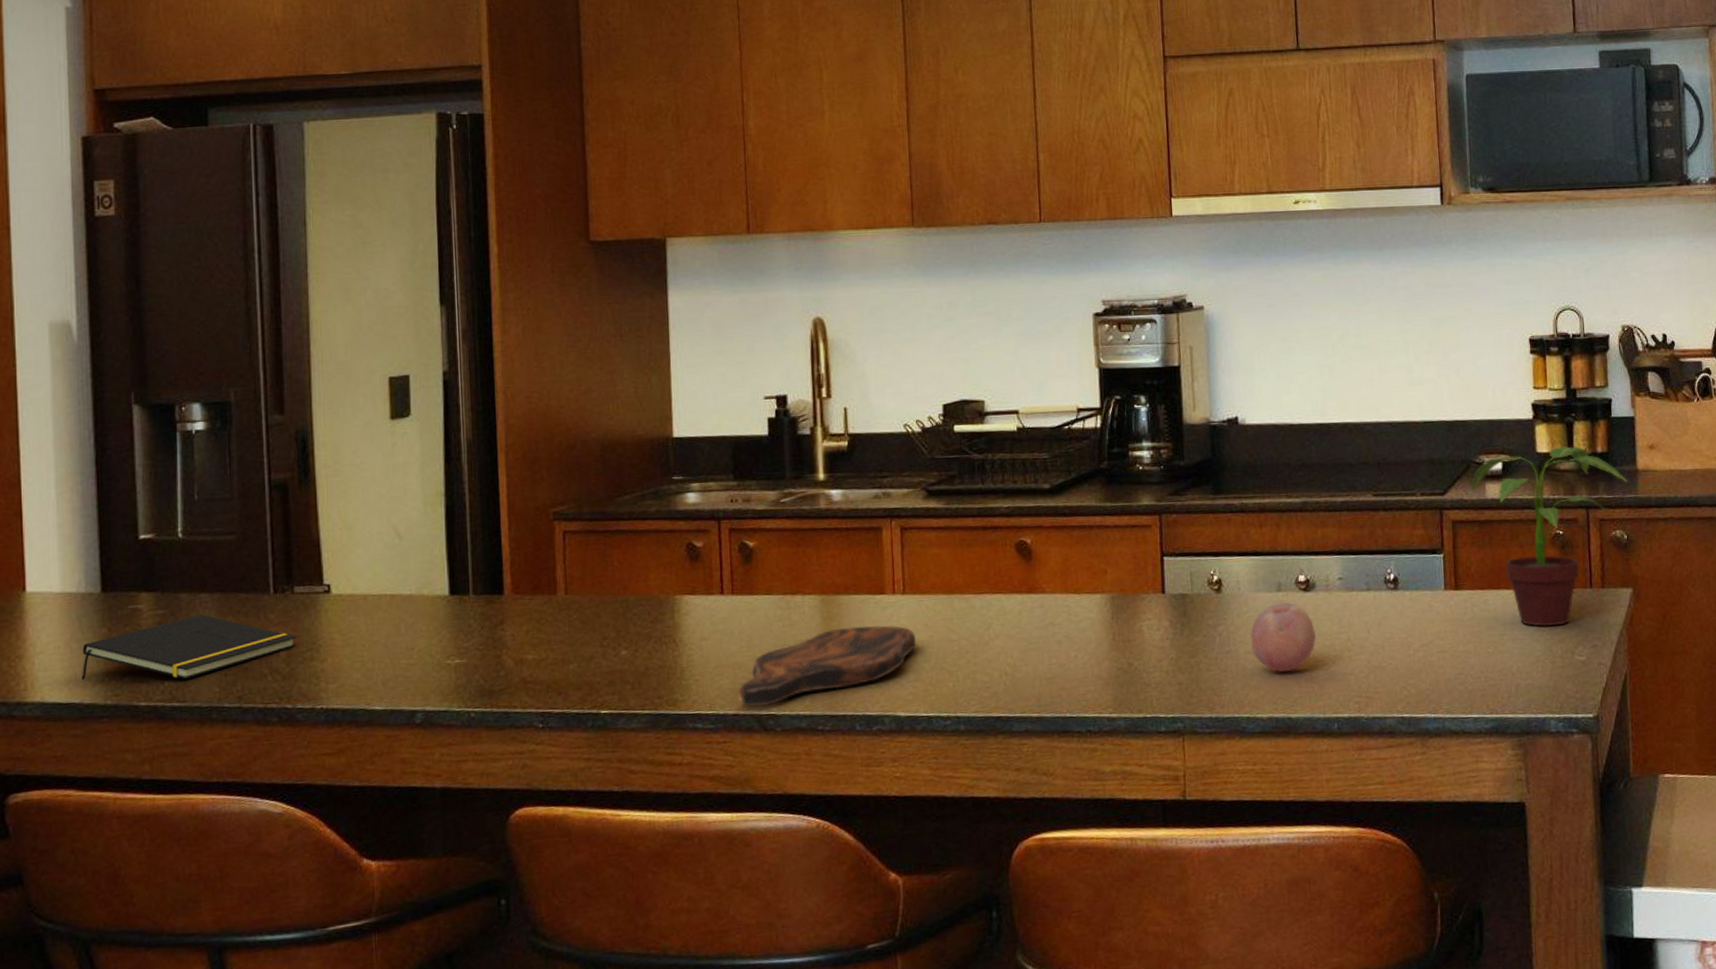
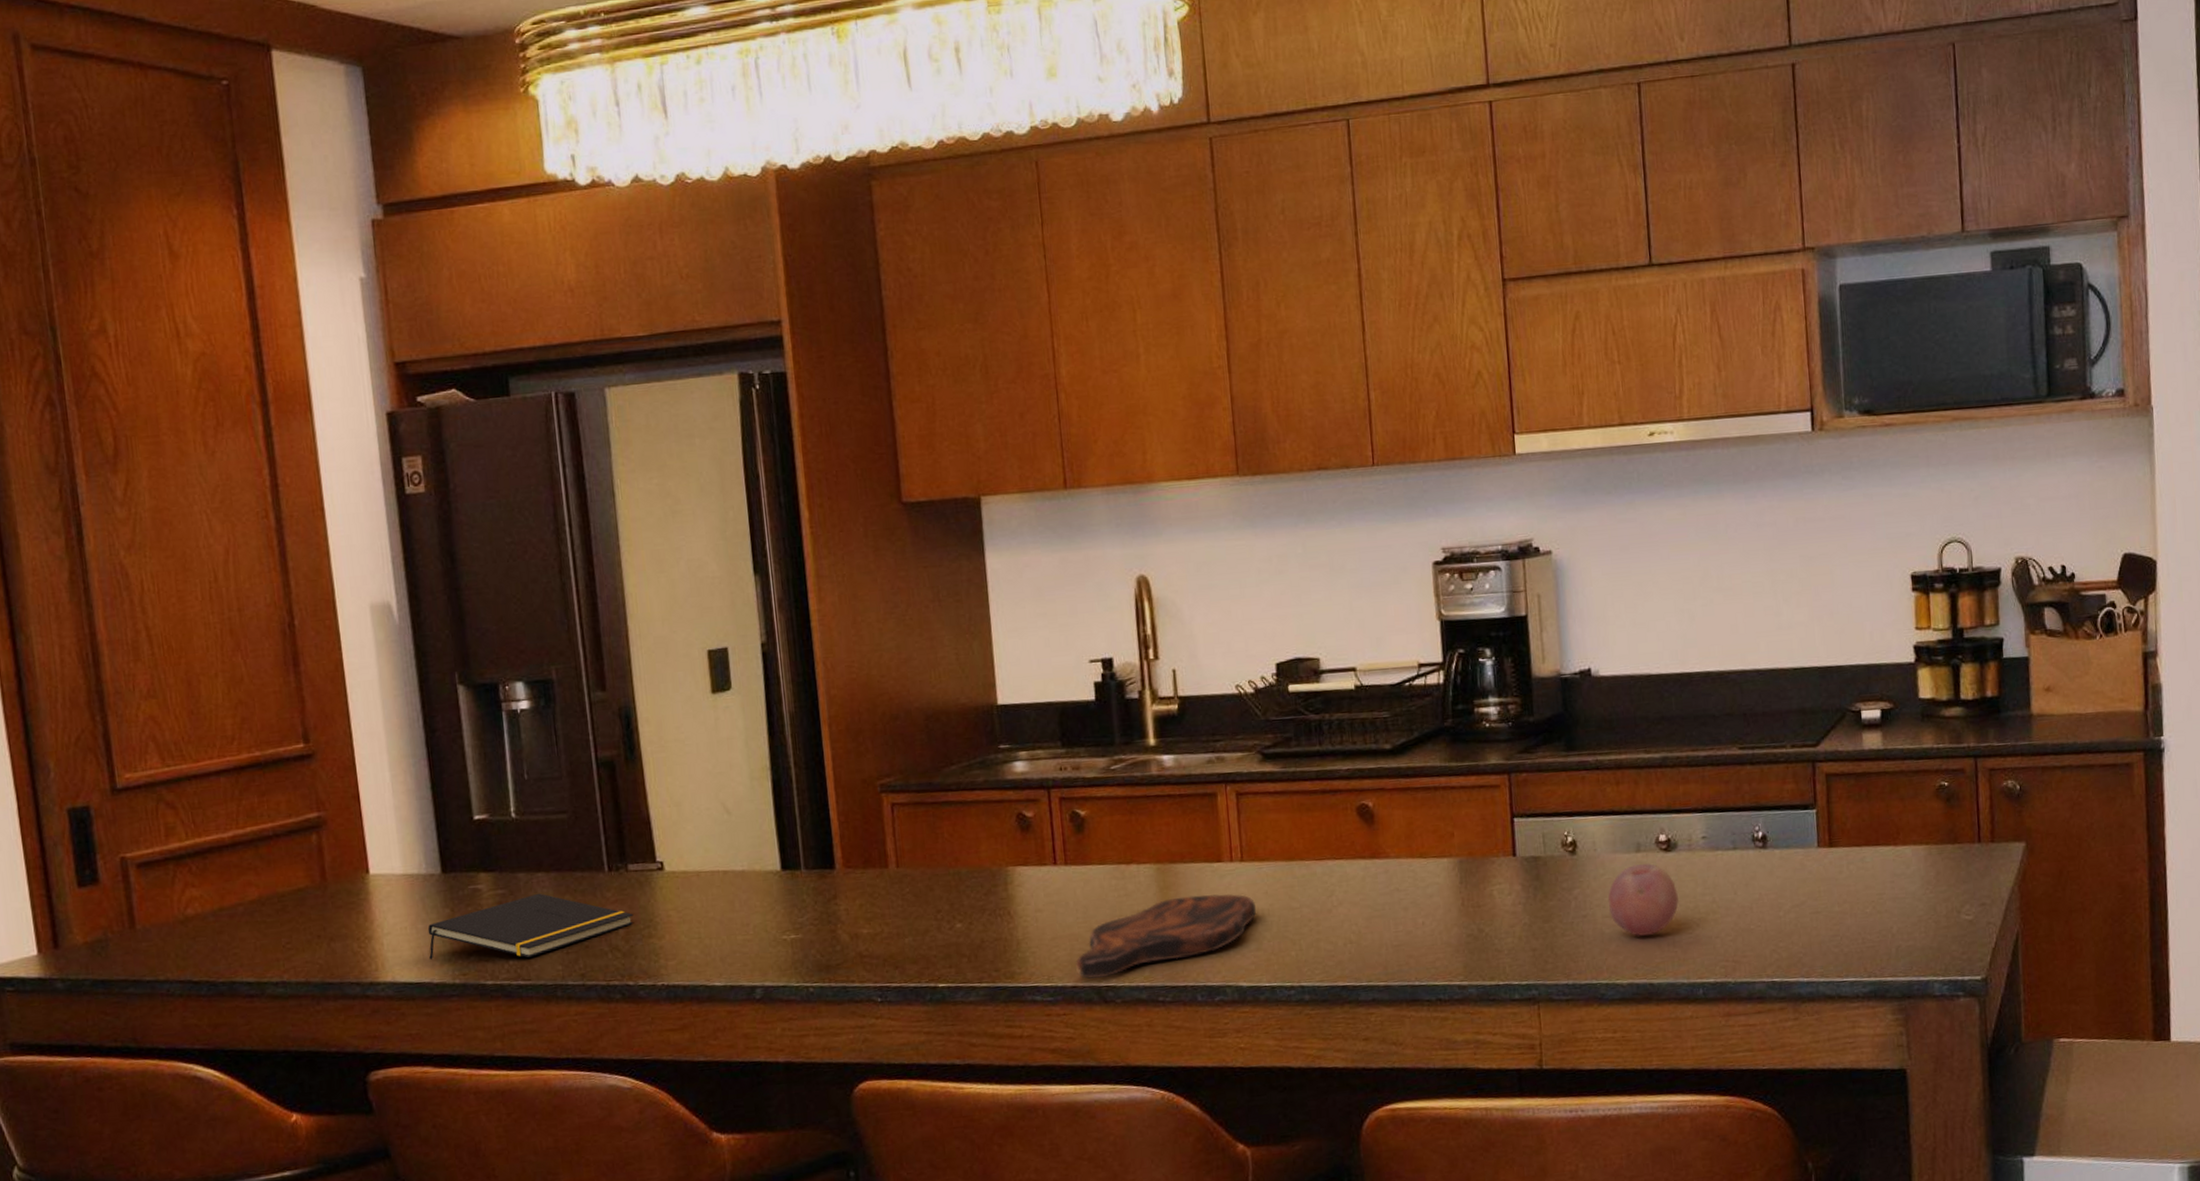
potted plant: present [1471,445,1628,627] -> none [1846,690,2021,885]

